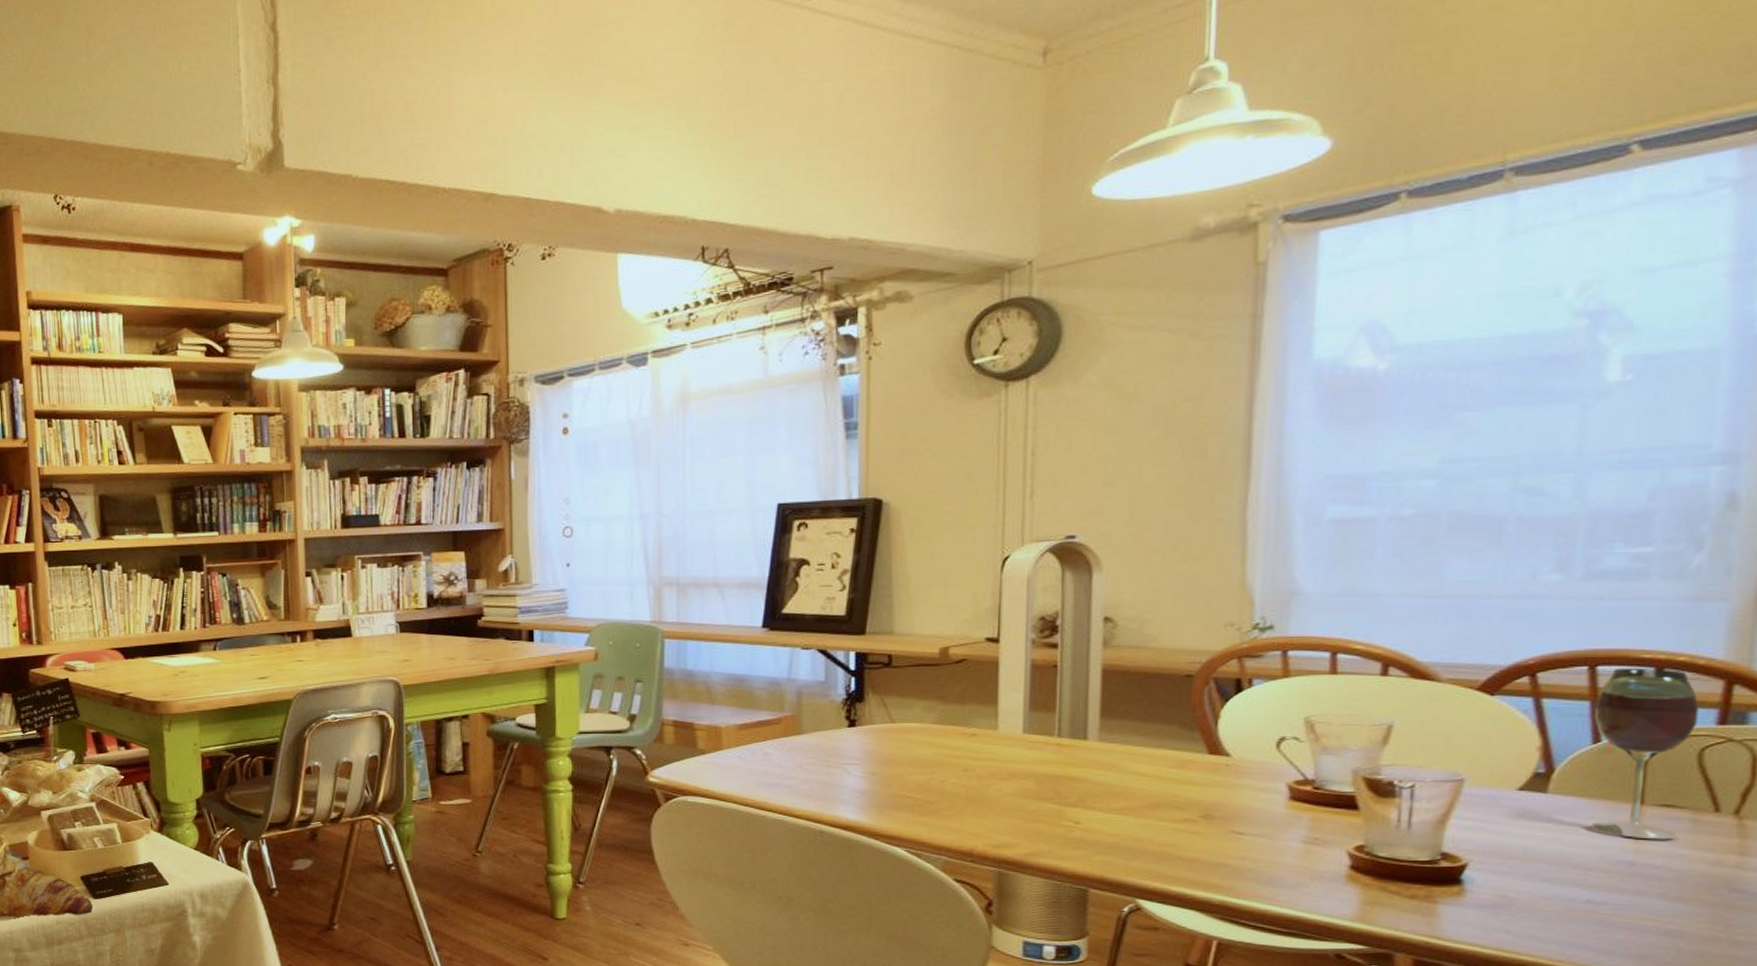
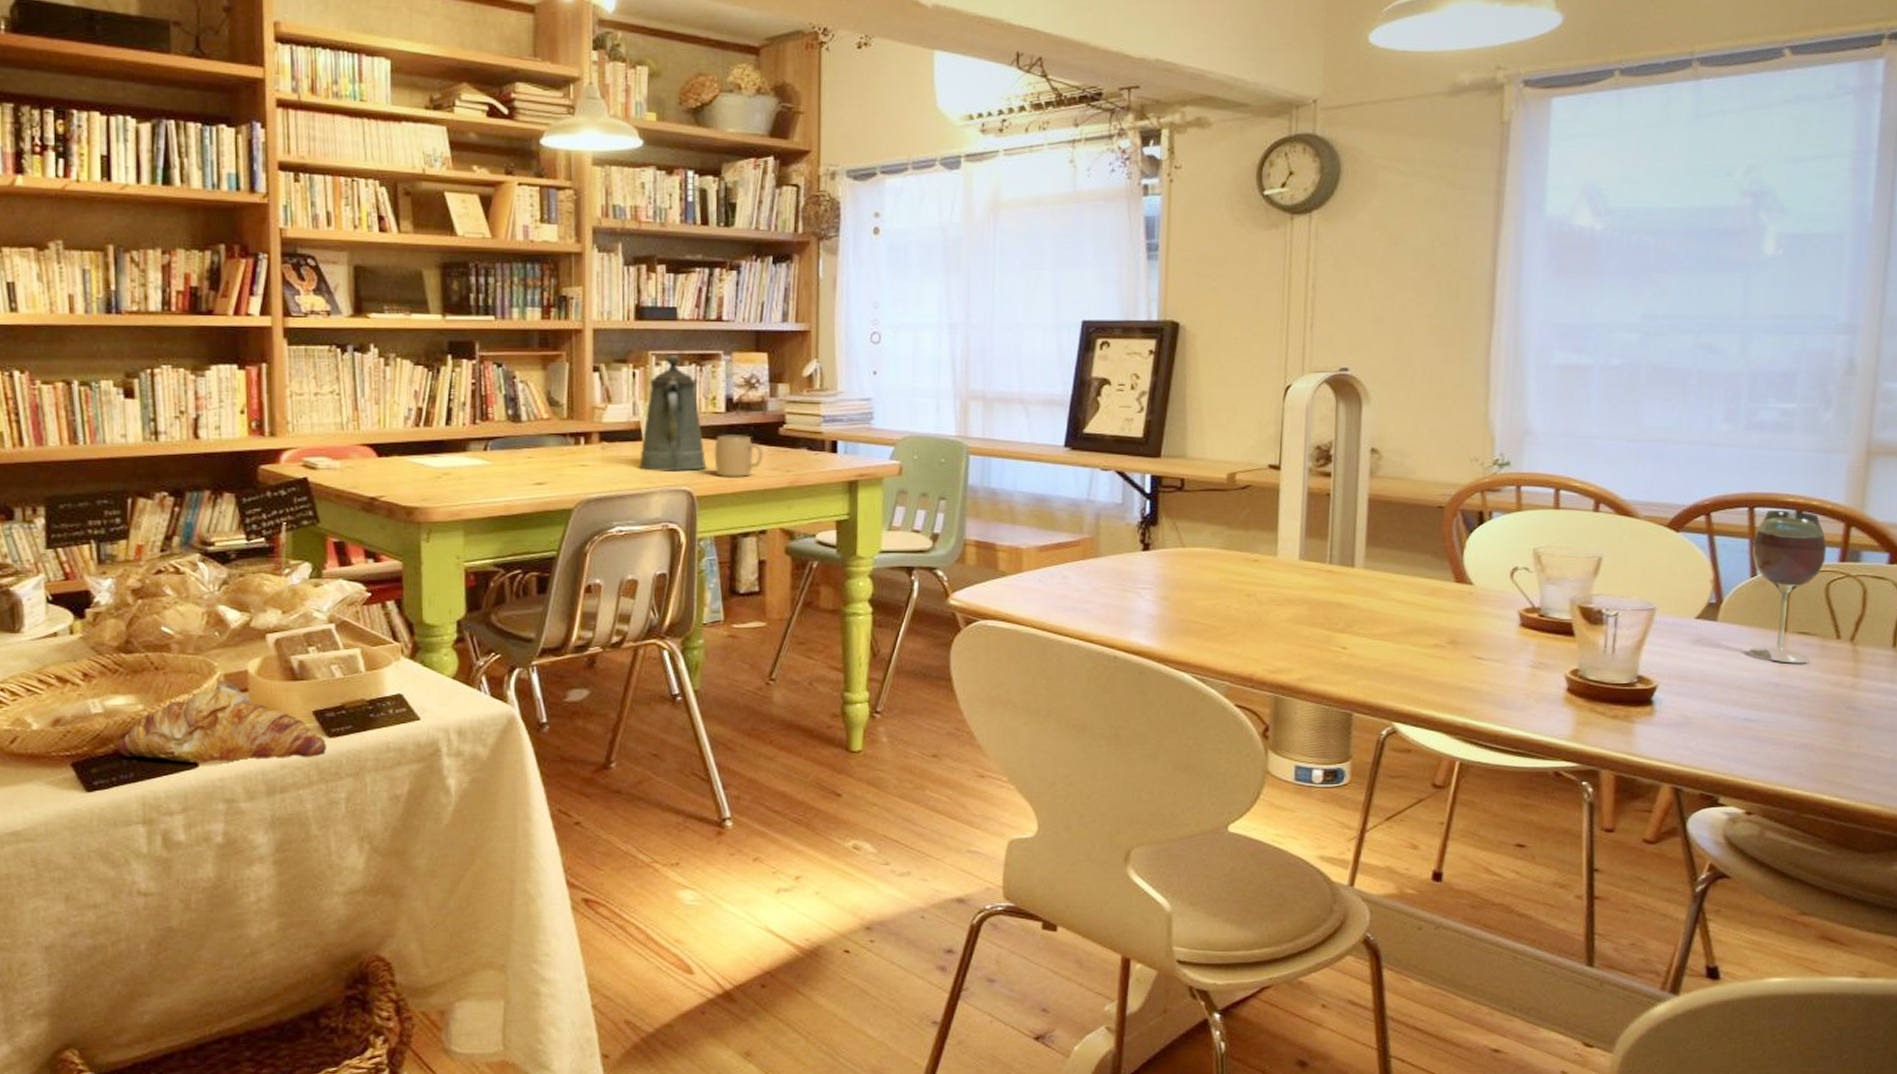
coffee pot: none [350,557,411,664] -> present [639,353,707,471]
mug: none [418,628,463,667] -> present [714,435,763,477]

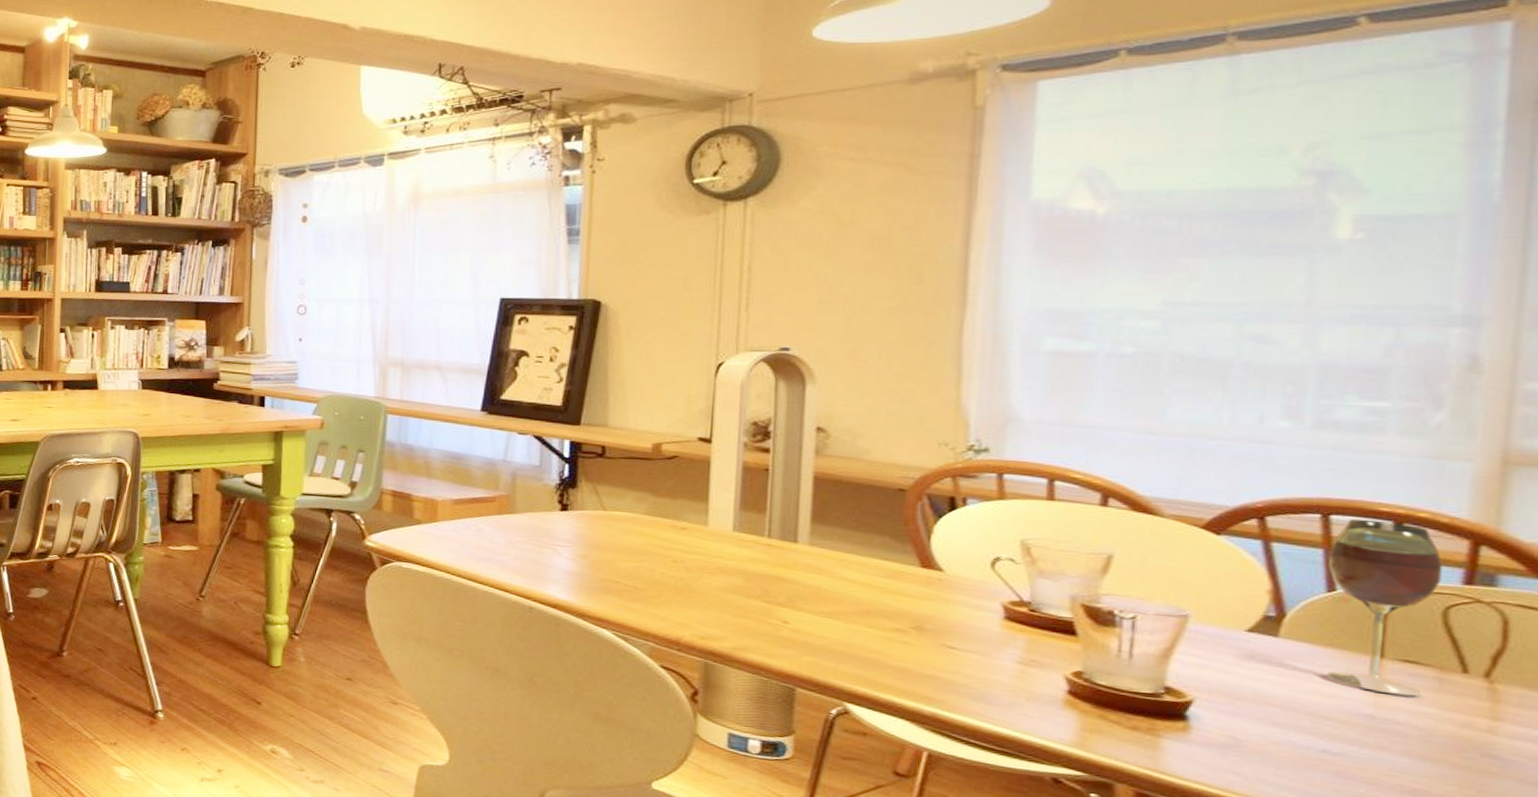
coffee pot: present [639,353,707,471] -> none [95,319,151,416]
mug: present [714,435,763,477] -> none [157,387,199,423]

